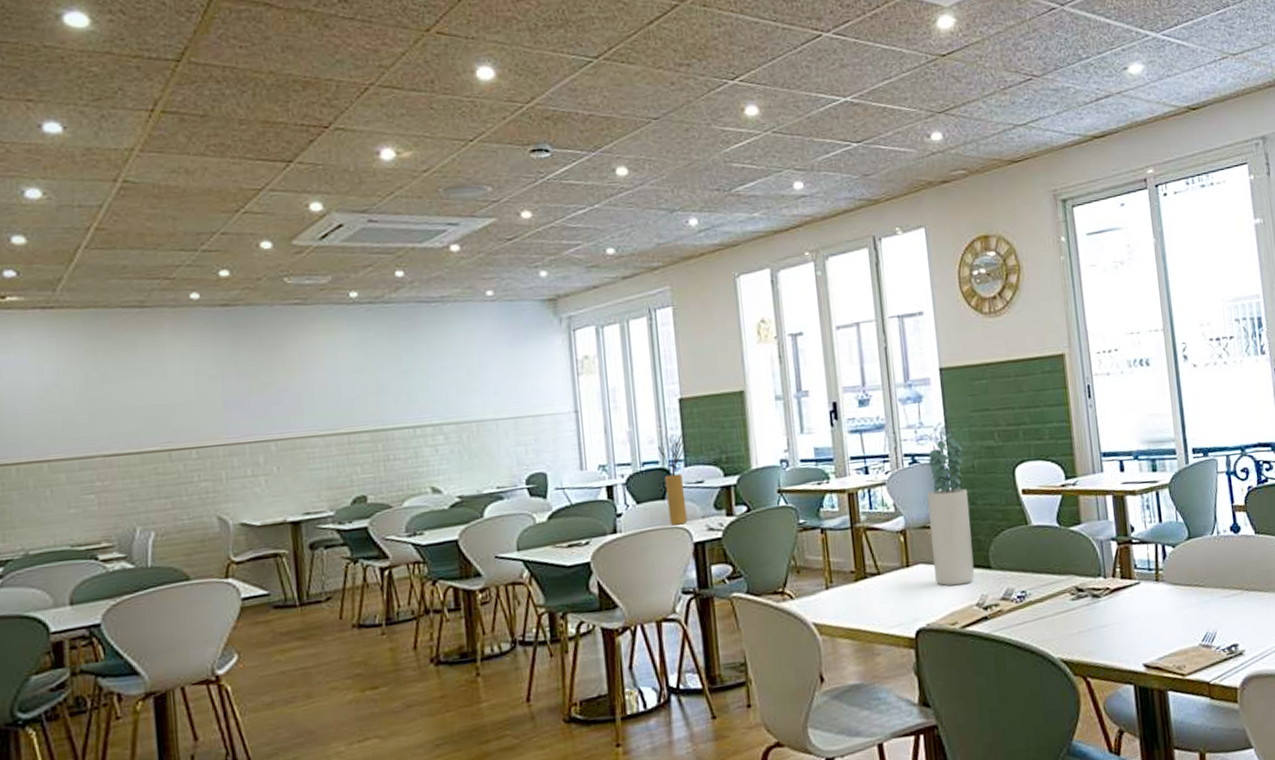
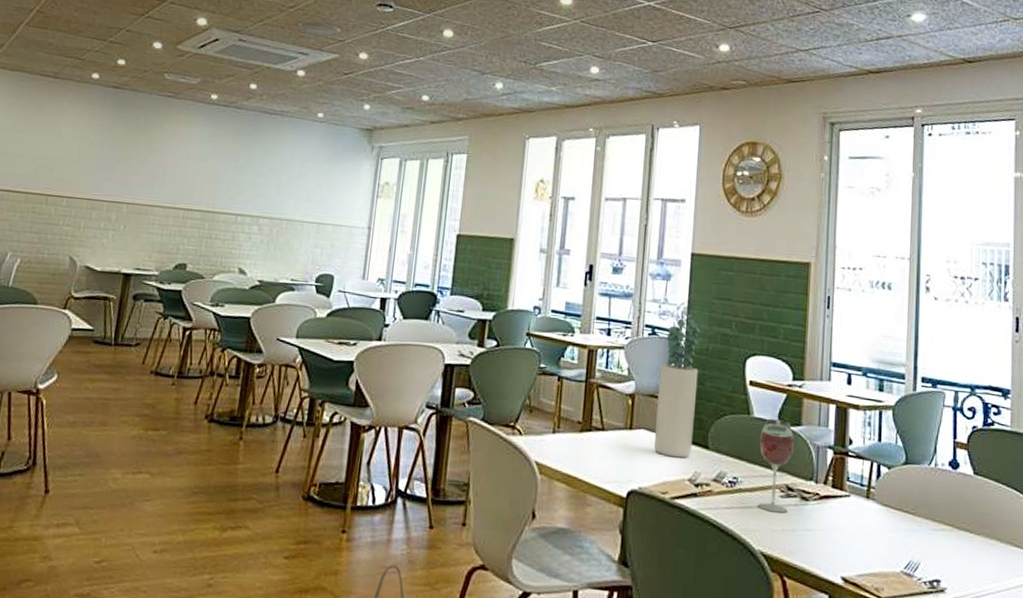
vase: present [657,432,688,526] -> none [428,263,458,346]
wineglass: none [1041,522,1081,618] -> present [758,418,795,514]

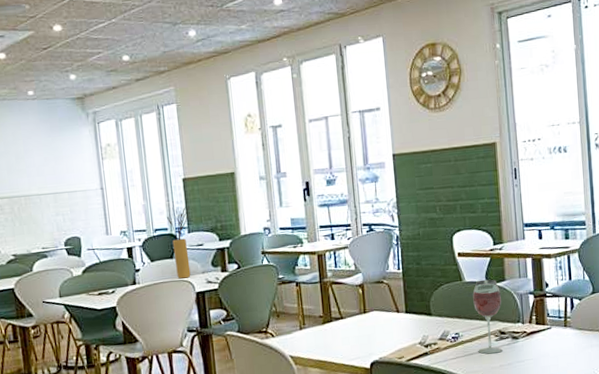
vase: none [428,263,458,346] -> present [166,206,191,279]
vase: present [653,307,700,458] -> none [381,200,419,329]

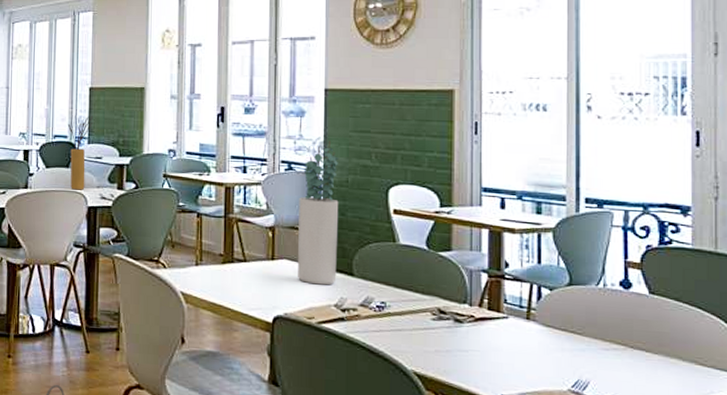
vase: none [381,200,419,329] -> present [297,141,339,285]
wineglass: present [473,279,503,355] -> none [408,245,445,335]

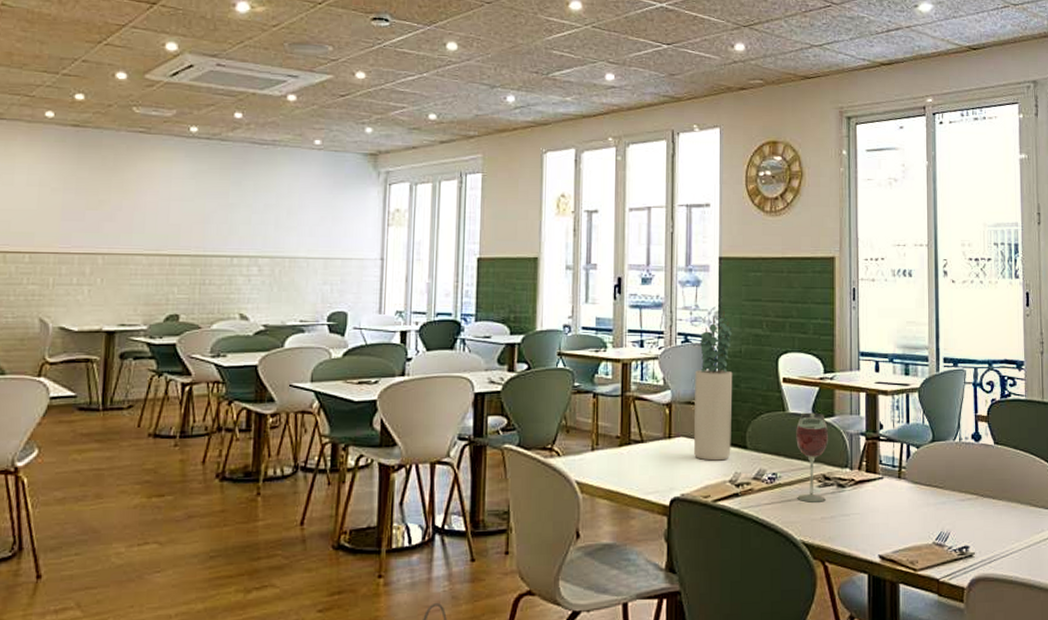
vase: present [67,115,93,190] -> none [452,289,481,375]
wineglass: none [408,245,445,335] -> present [796,412,829,503]

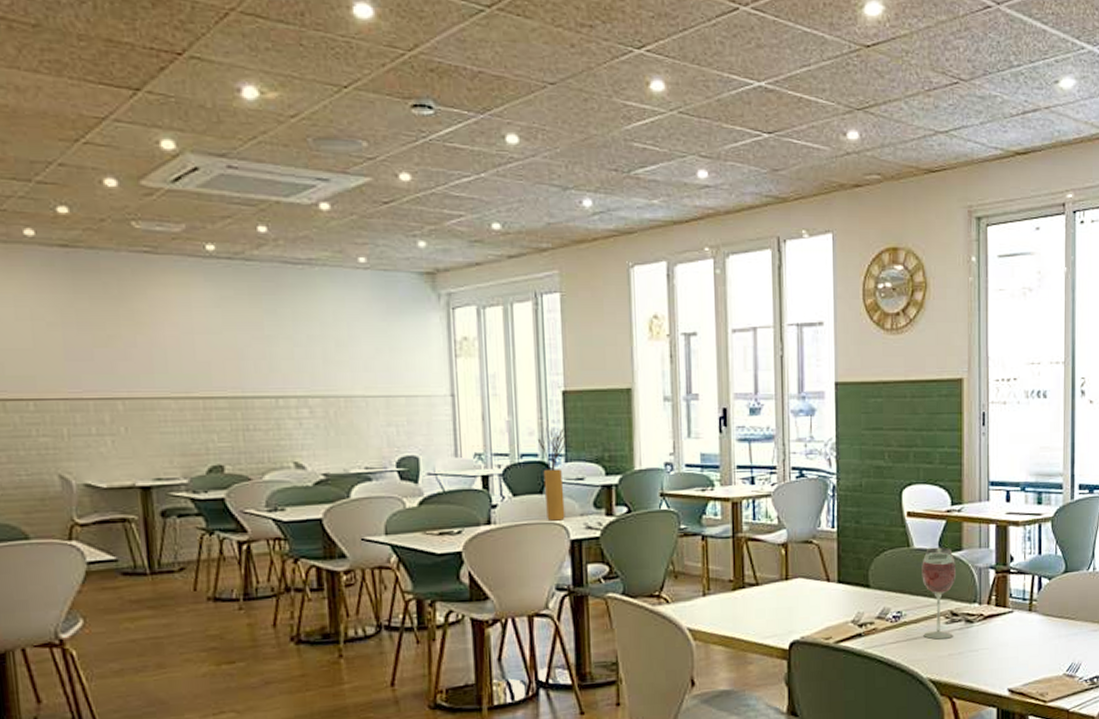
vase: none [452,289,481,375] -> present [537,427,569,521]
vase: present [693,310,733,461] -> none [812,441,853,602]

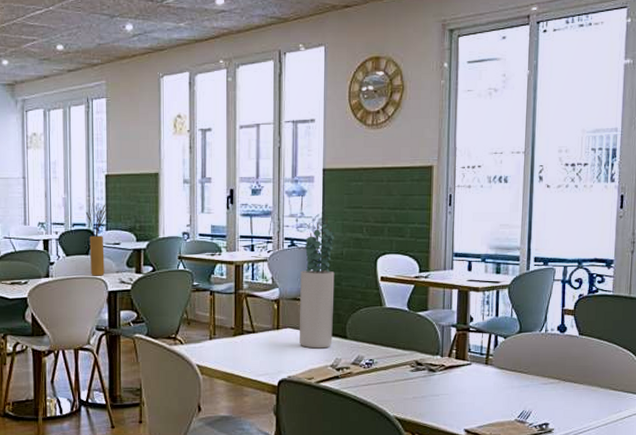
vase: none [812,441,853,602] -> present [298,217,335,349]
wineglass: present [922,547,957,640] -> none [392,307,422,384]

